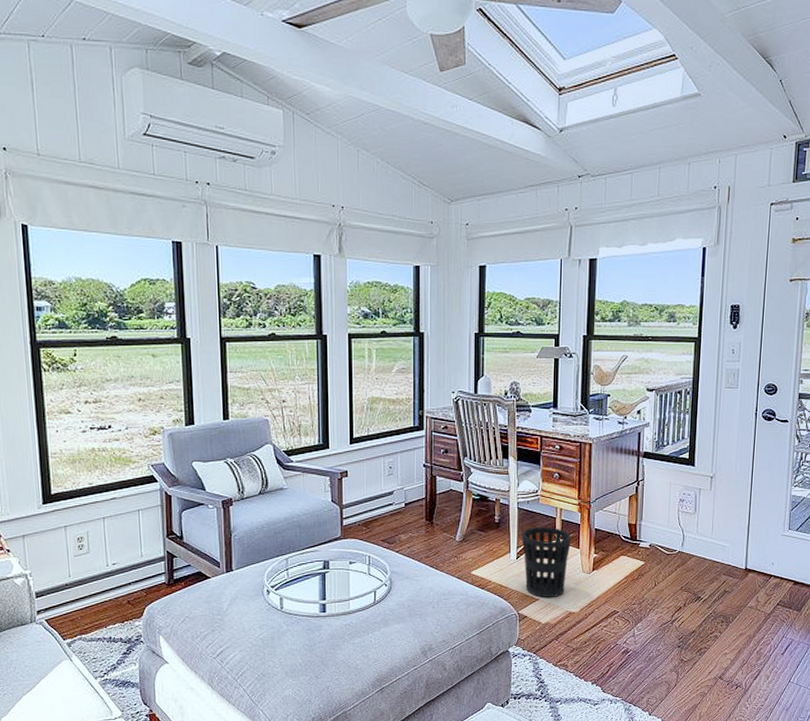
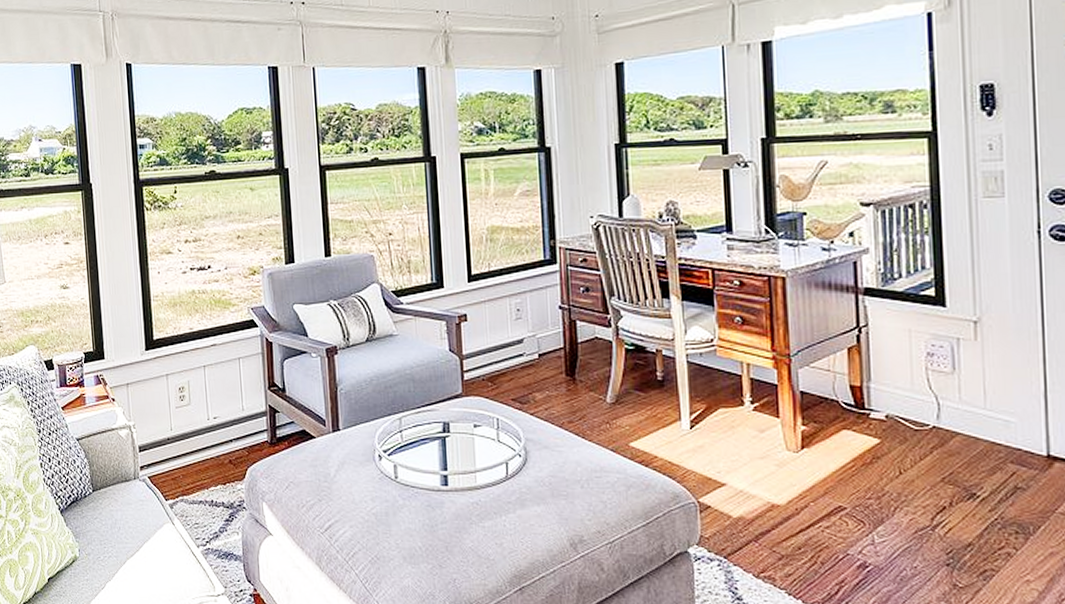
wastebasket: present [521,527,571,598] -> none [695,387,767,484]

